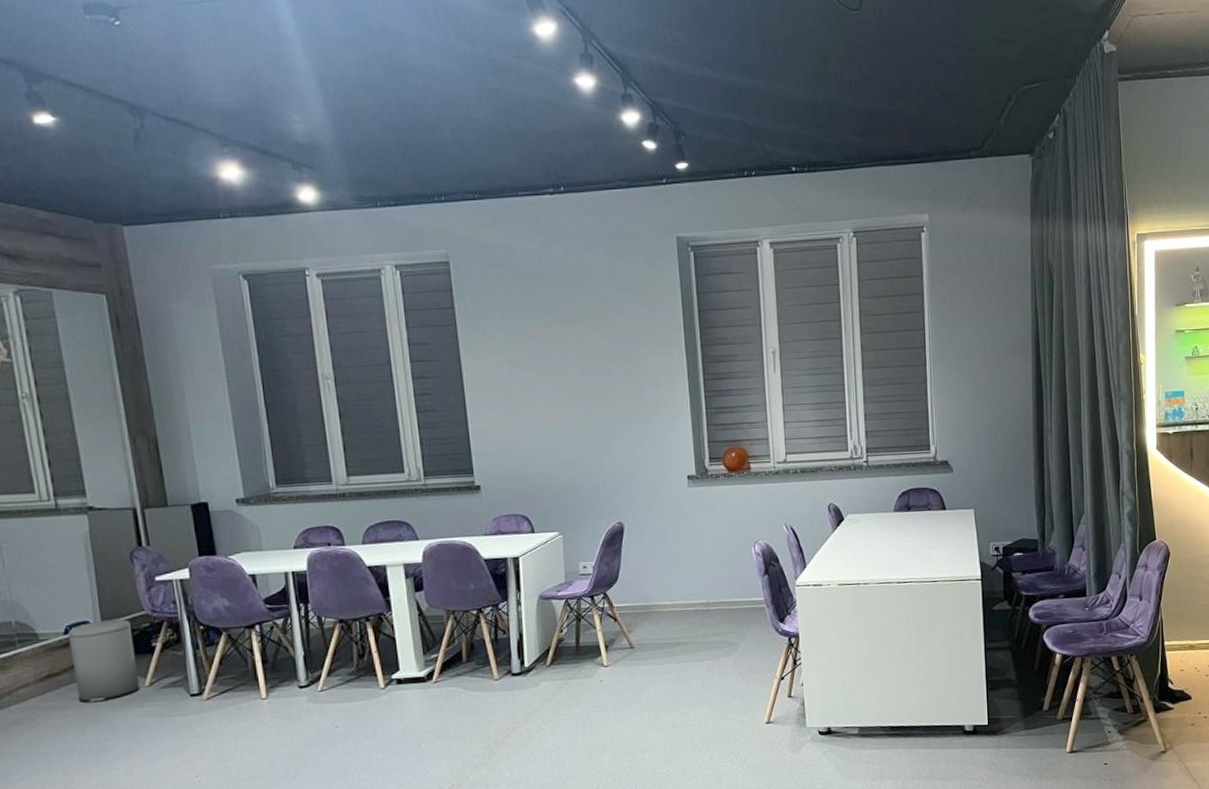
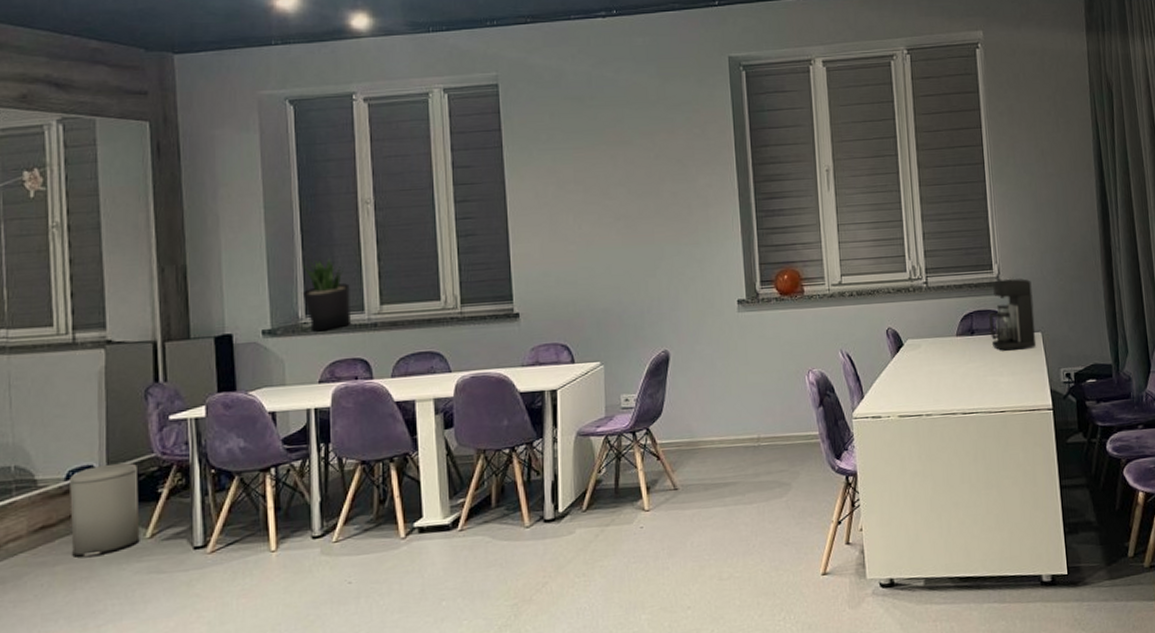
planter: none [270,430,321,501] -> present [302,257,352,332]
coffee maker: none [924,459,969,526] -> present [988,278,1037,351]

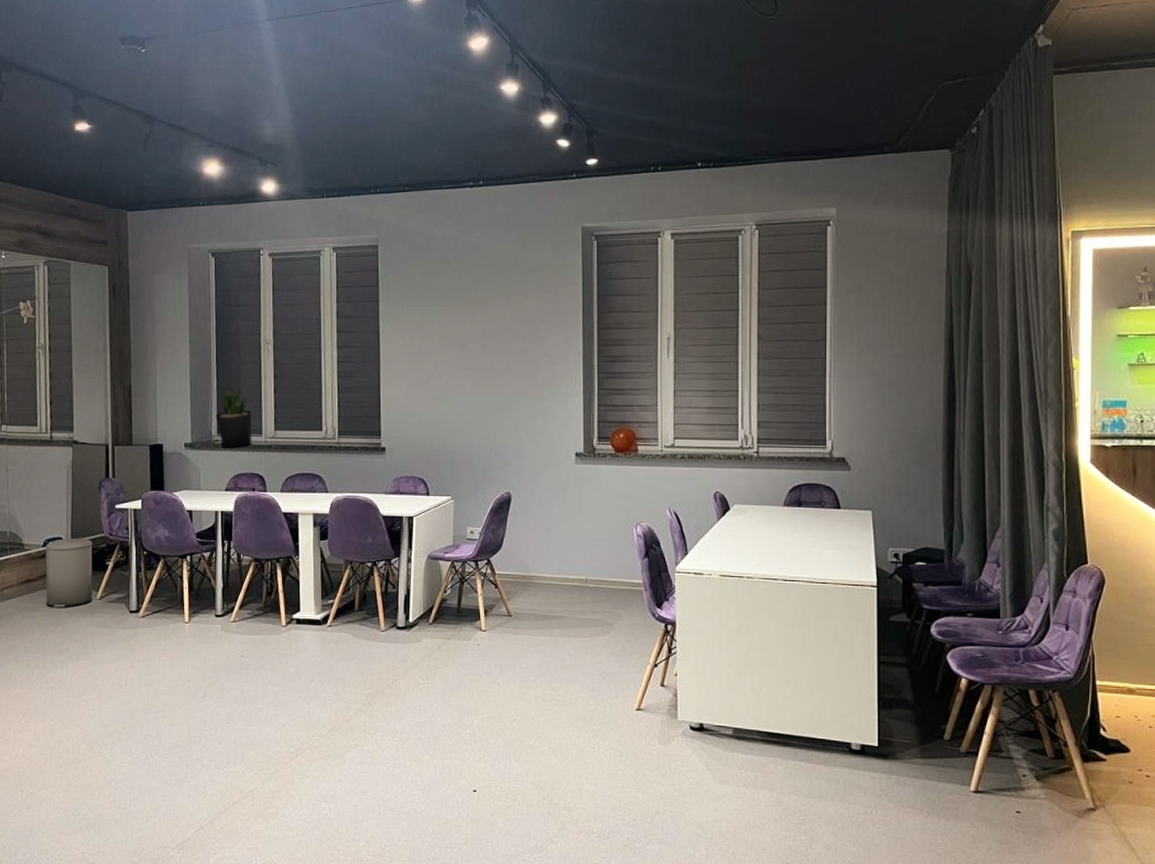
coffee maker: present [988,278,1037,351] -> none [817,456,866,526]

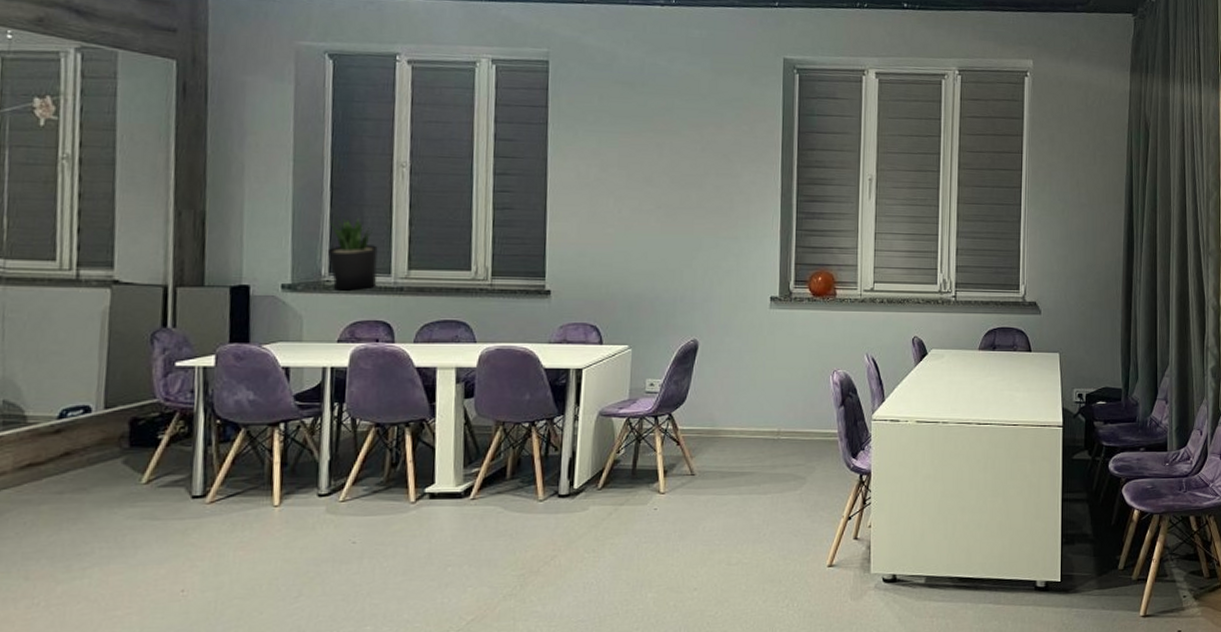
pedal bin: present [45,538,93,609] -> none [60,406,137,499]

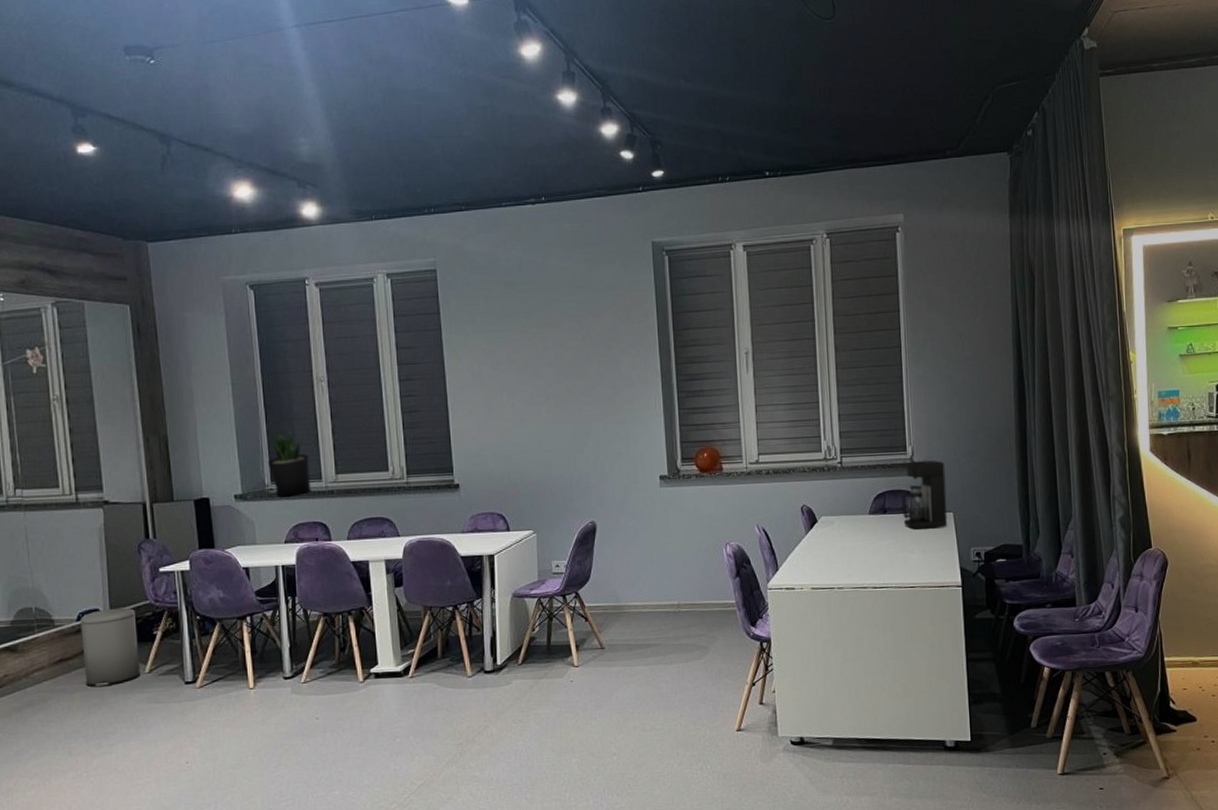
pedal bin: none [60,406,137,499] -> present [80,607,141,688]
coffee maker: none [1010,300,1055,368] -> present [901,460,948,530]

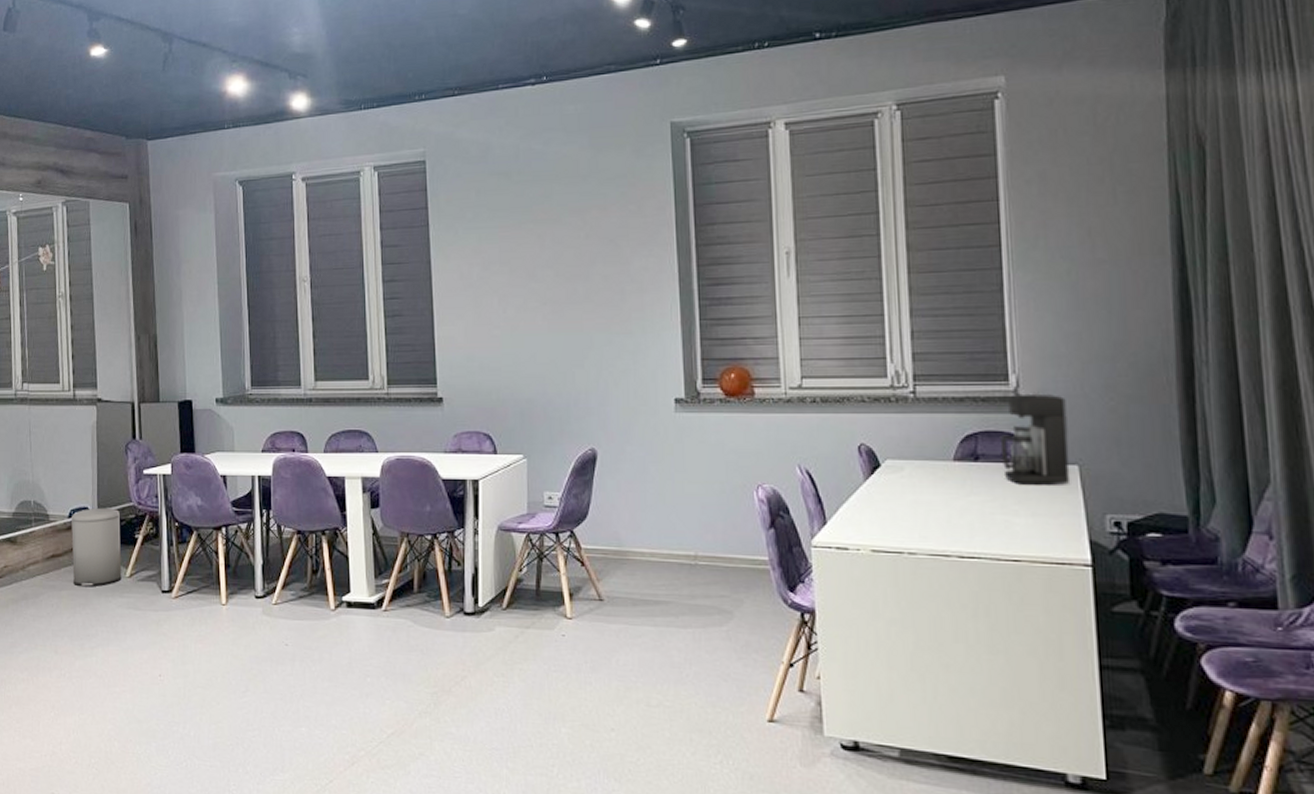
planter: present [267,430,311,497] -> none [248,331,290,403]

